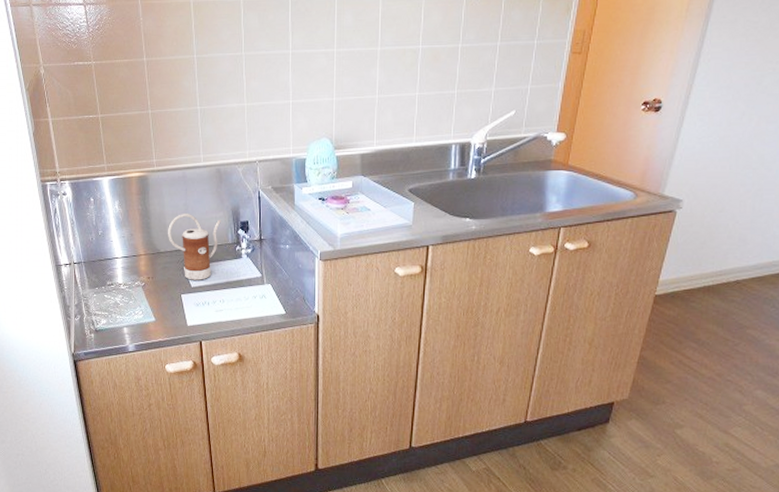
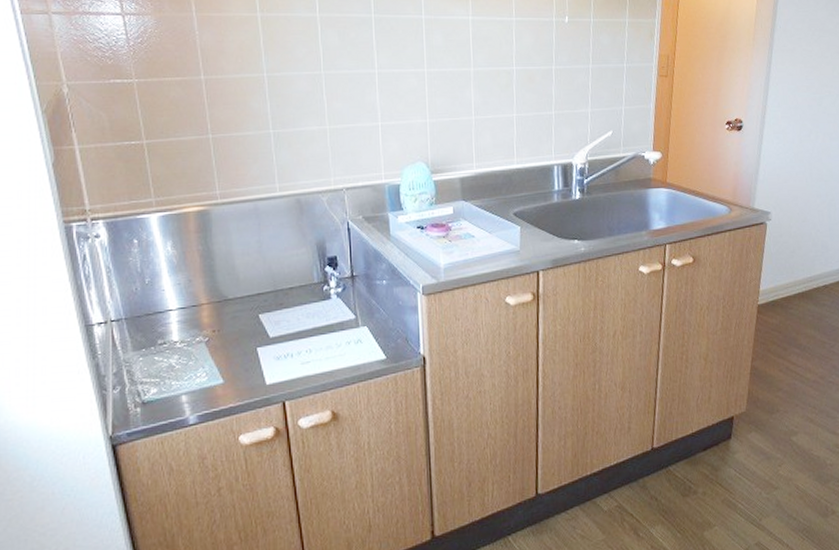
kettle: present [168,213,222,280] -> none [237,251,305,330]

